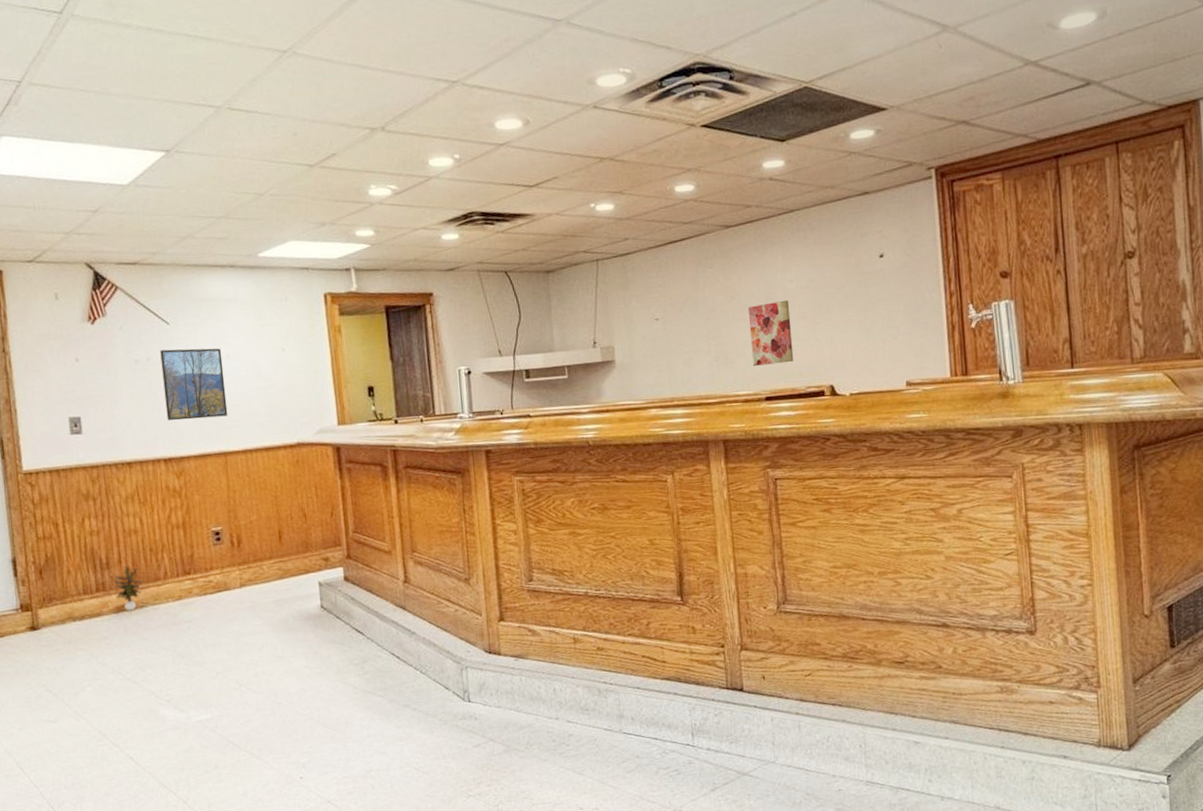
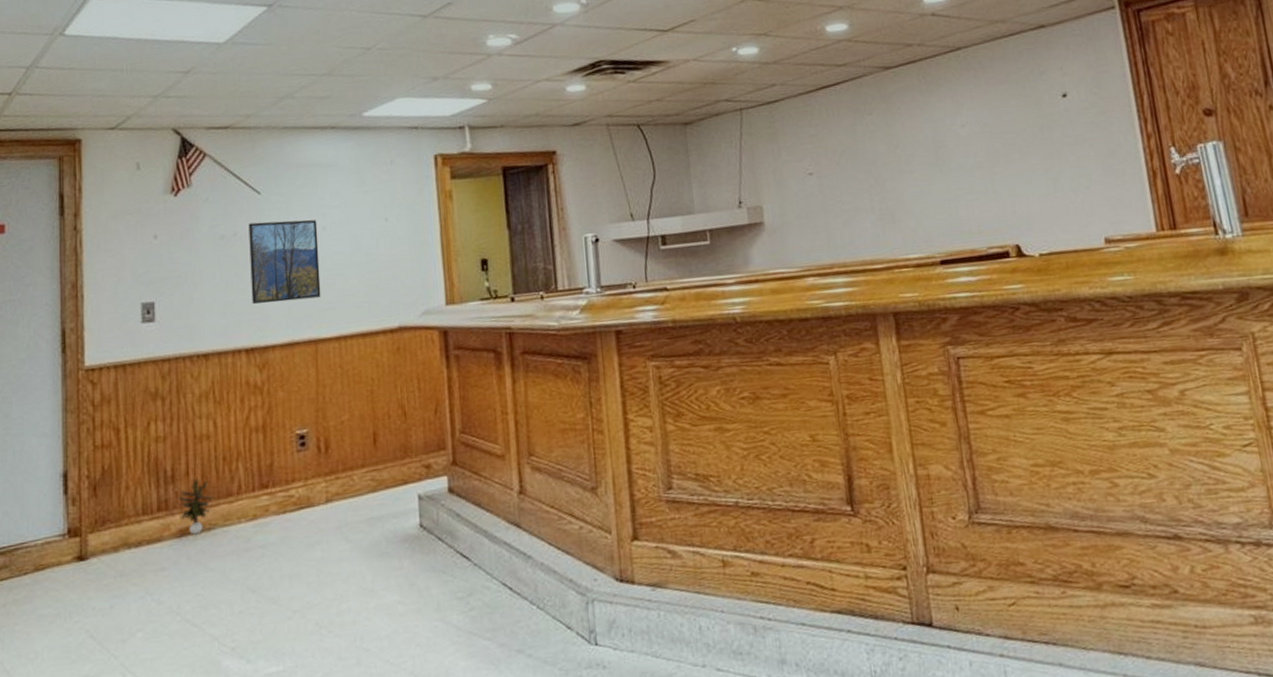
wall art: present [747,300,794,366] -> none [914,148,972,225]

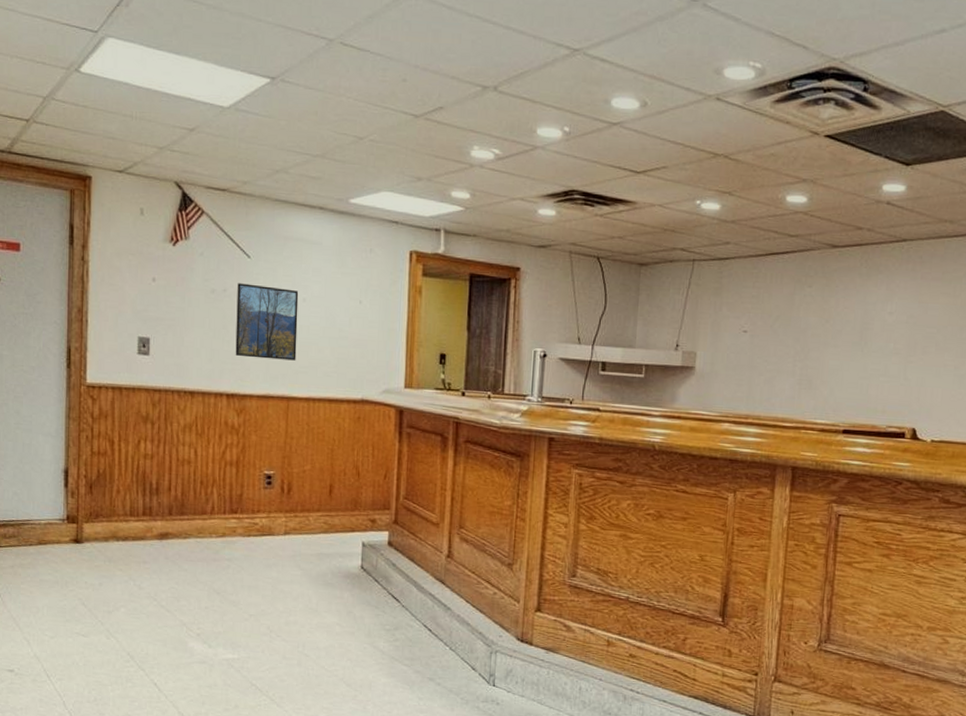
potted plant: present [178,477,213,535] -> none [160,493,190,540]

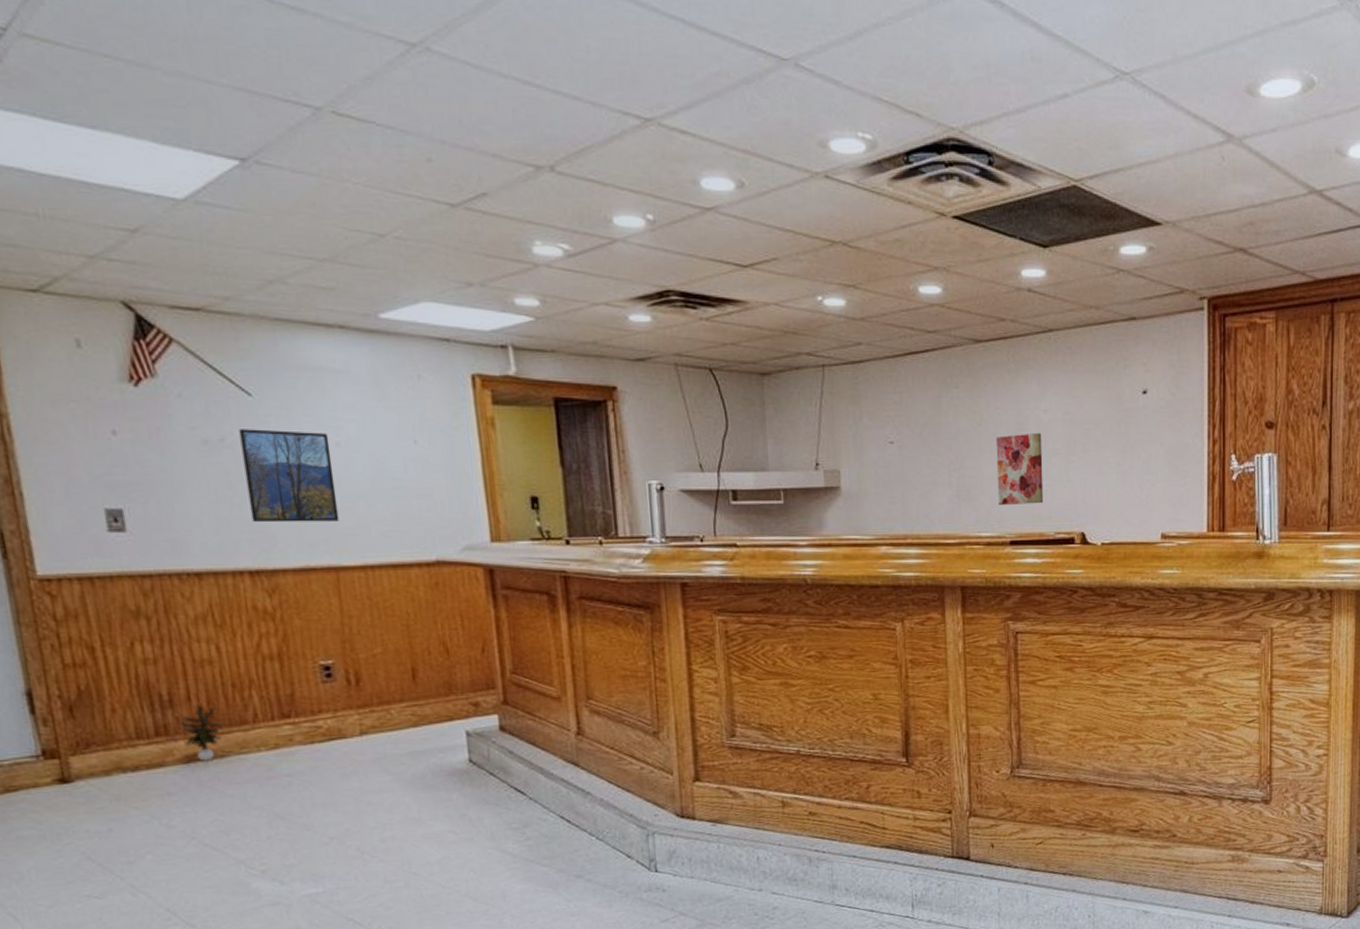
potted plant: none [160,493,190,540] -> present [180,703,224,761]
wall art: none [835,332,885,398] -> present [995,432,1044,505]

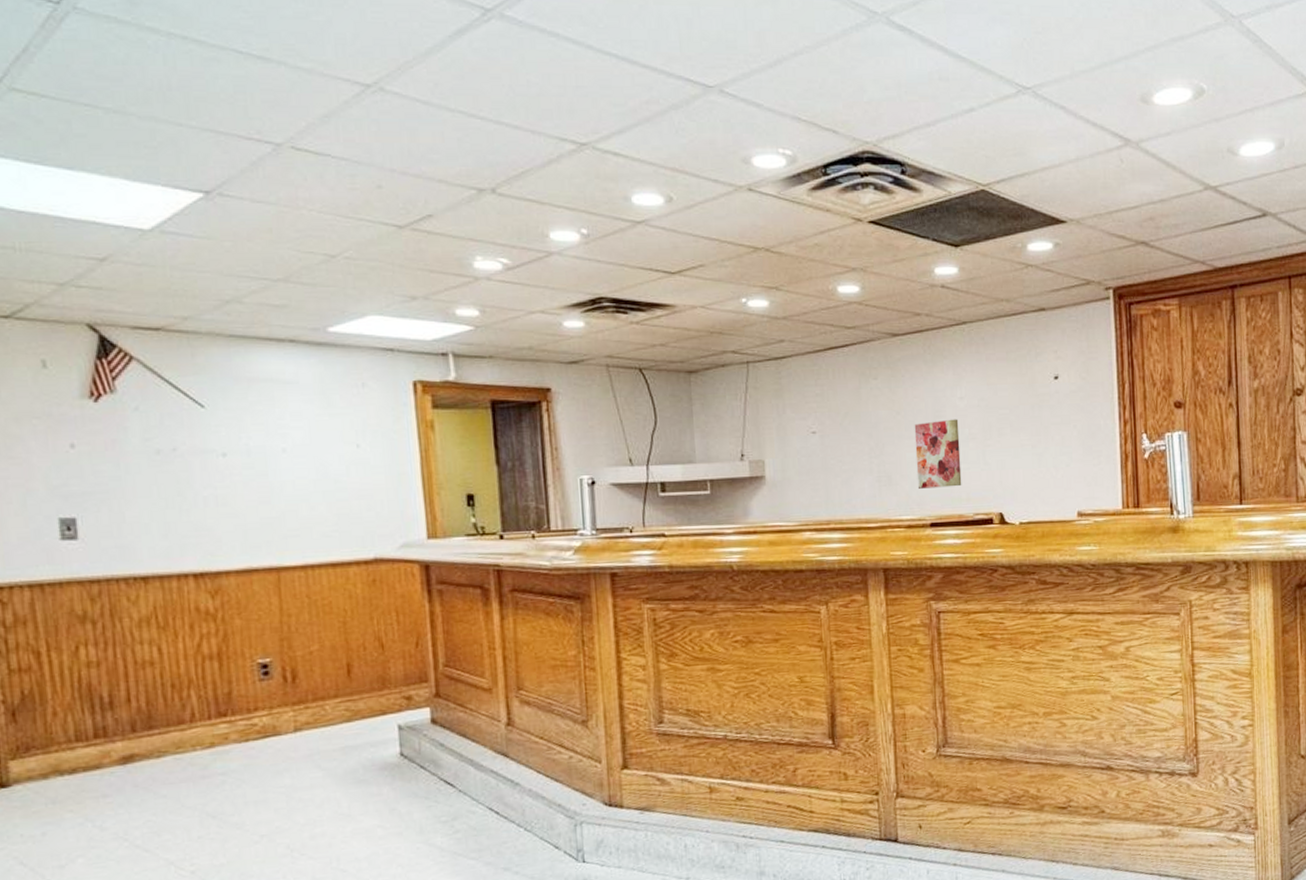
potted plant: present [180,703,224,761] -> none [119,704,162,762]
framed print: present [239,429,340,523] -> none [191,438,283,527]

